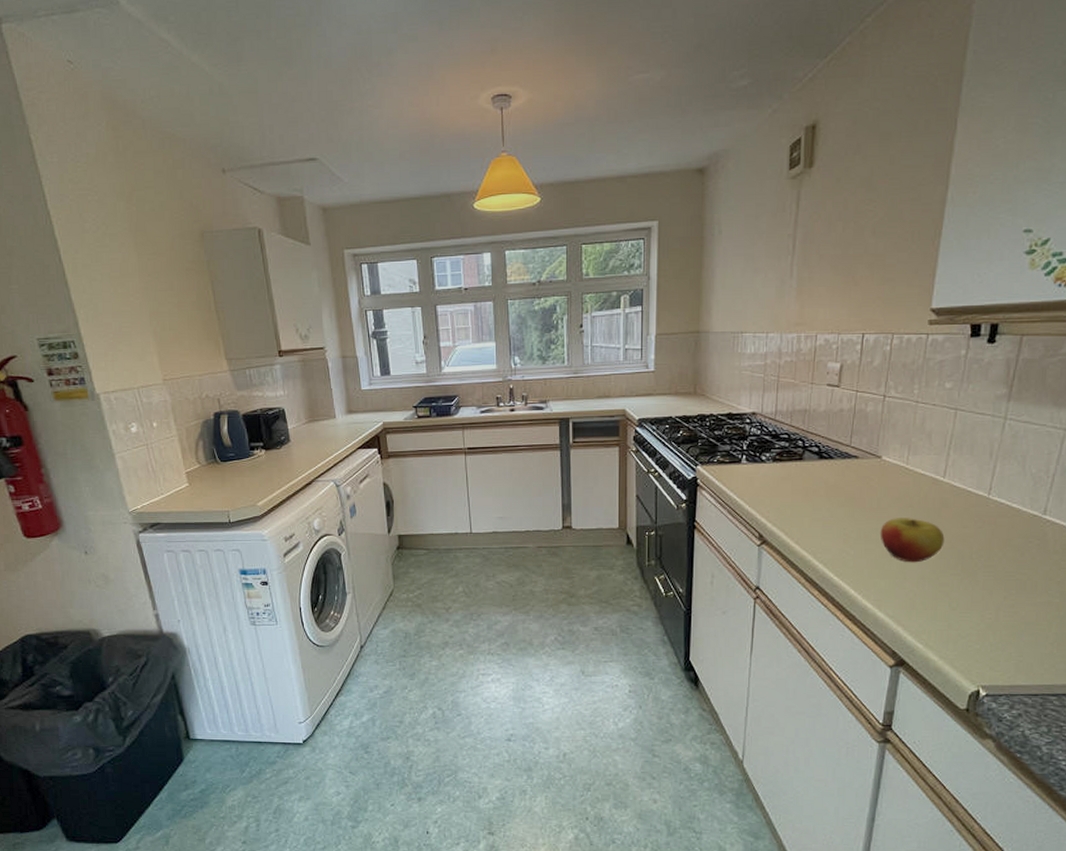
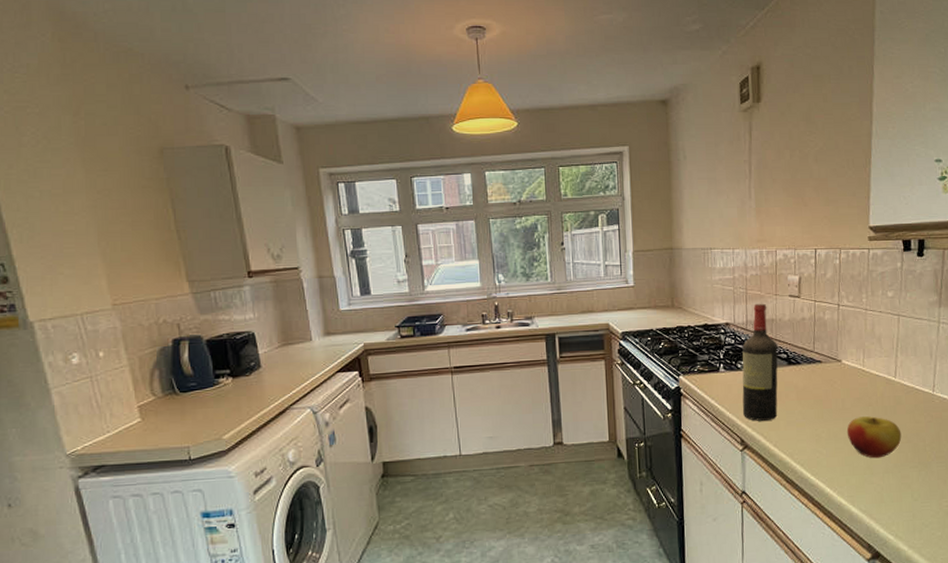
wine bottle: none [763,392,809,516] -> present [742,303,778,421]

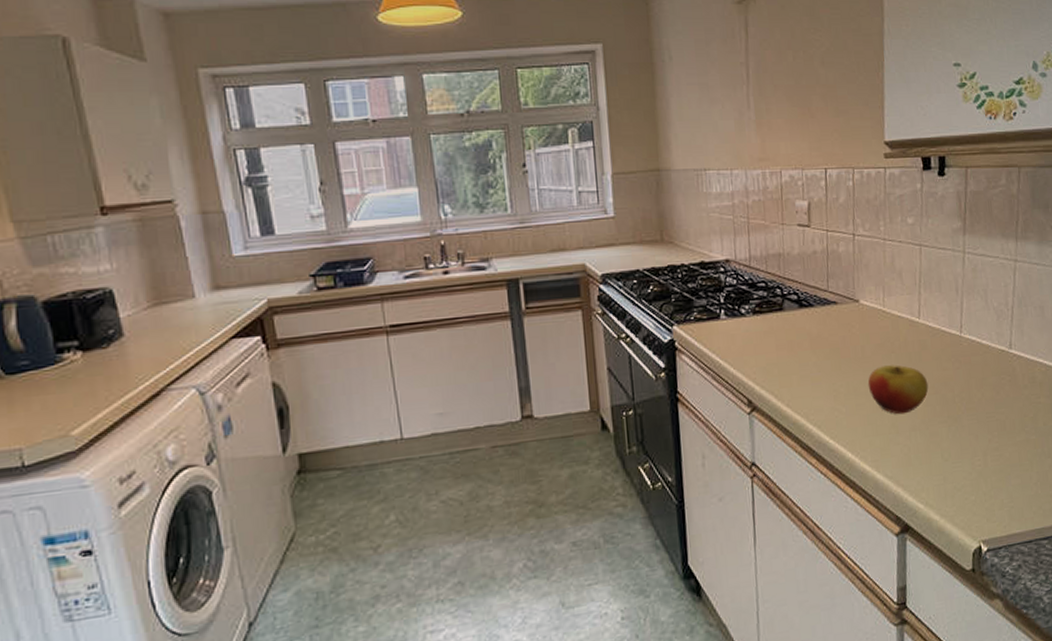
wine bottle: present [742,303,778,421] -> none [746,234,789,377]

